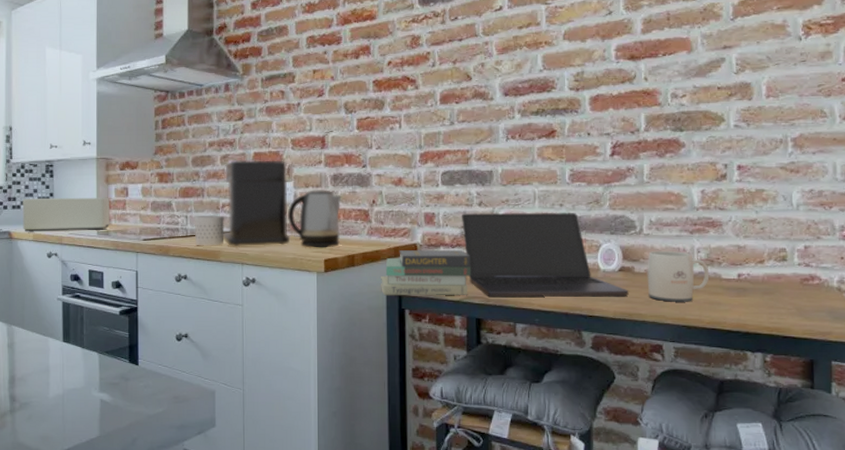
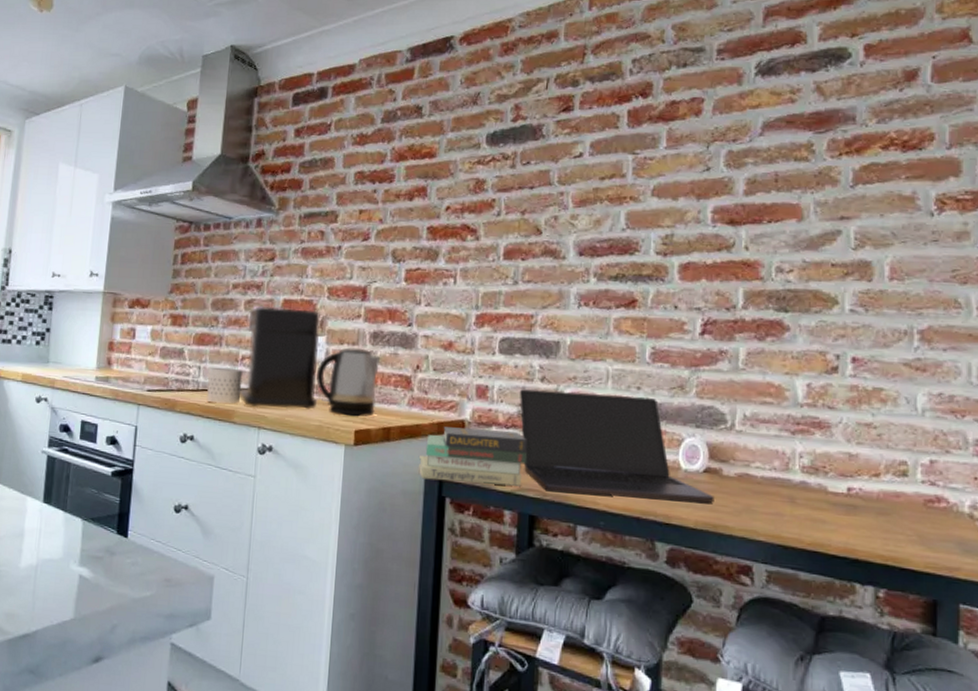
toaster: present [23,197,110,232] -> none [11,332,113,376]
mug: present [647,251,710,302] -> none [737,452,813,517]

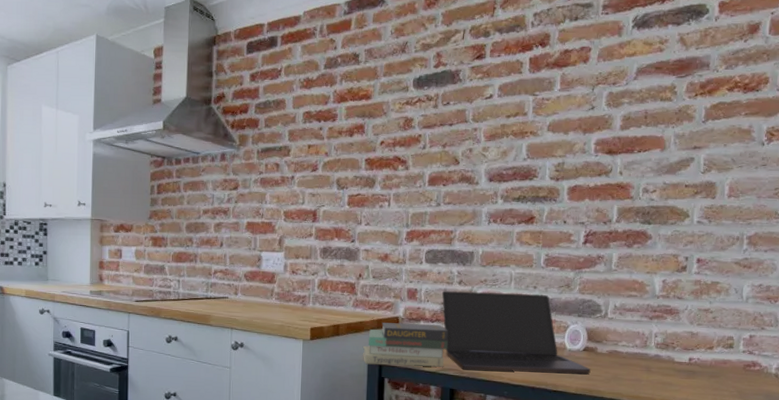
mug: present [206,367,243,405] -> none [186,280,216,311]
coffee maker: present [240,306,320,409] -> none [214,229,279,313]
kettle: present [316,346,381,417] -> none [278,260,330,317]

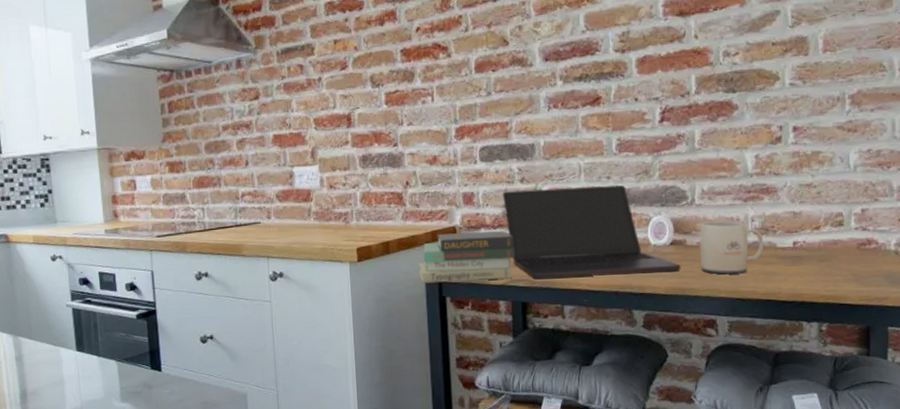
mug: none [607,334,664,382] -> present [699,221,764,275]

